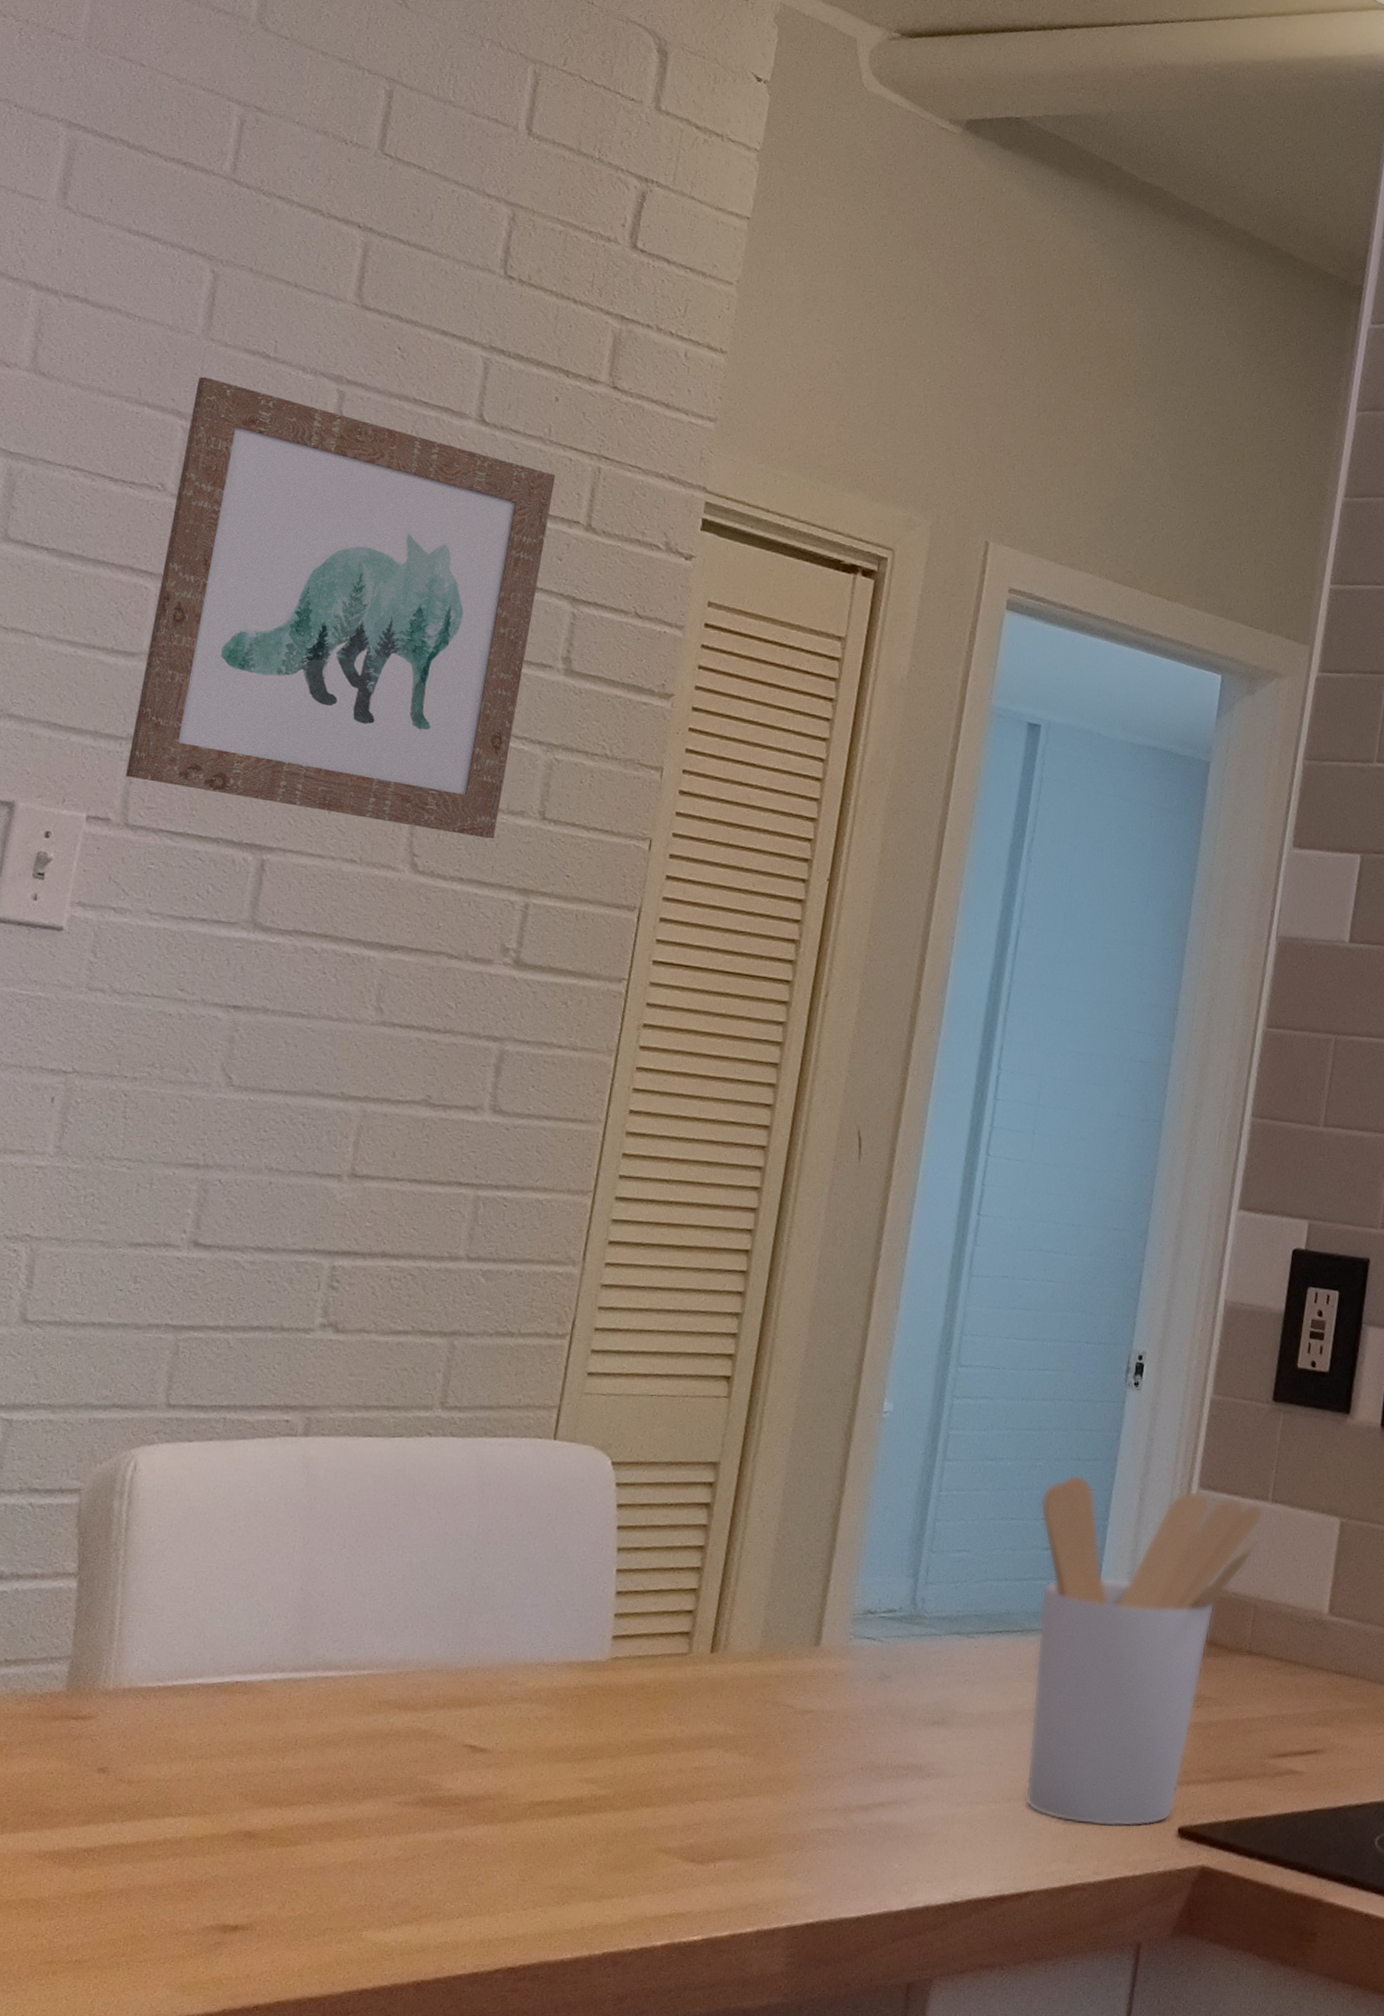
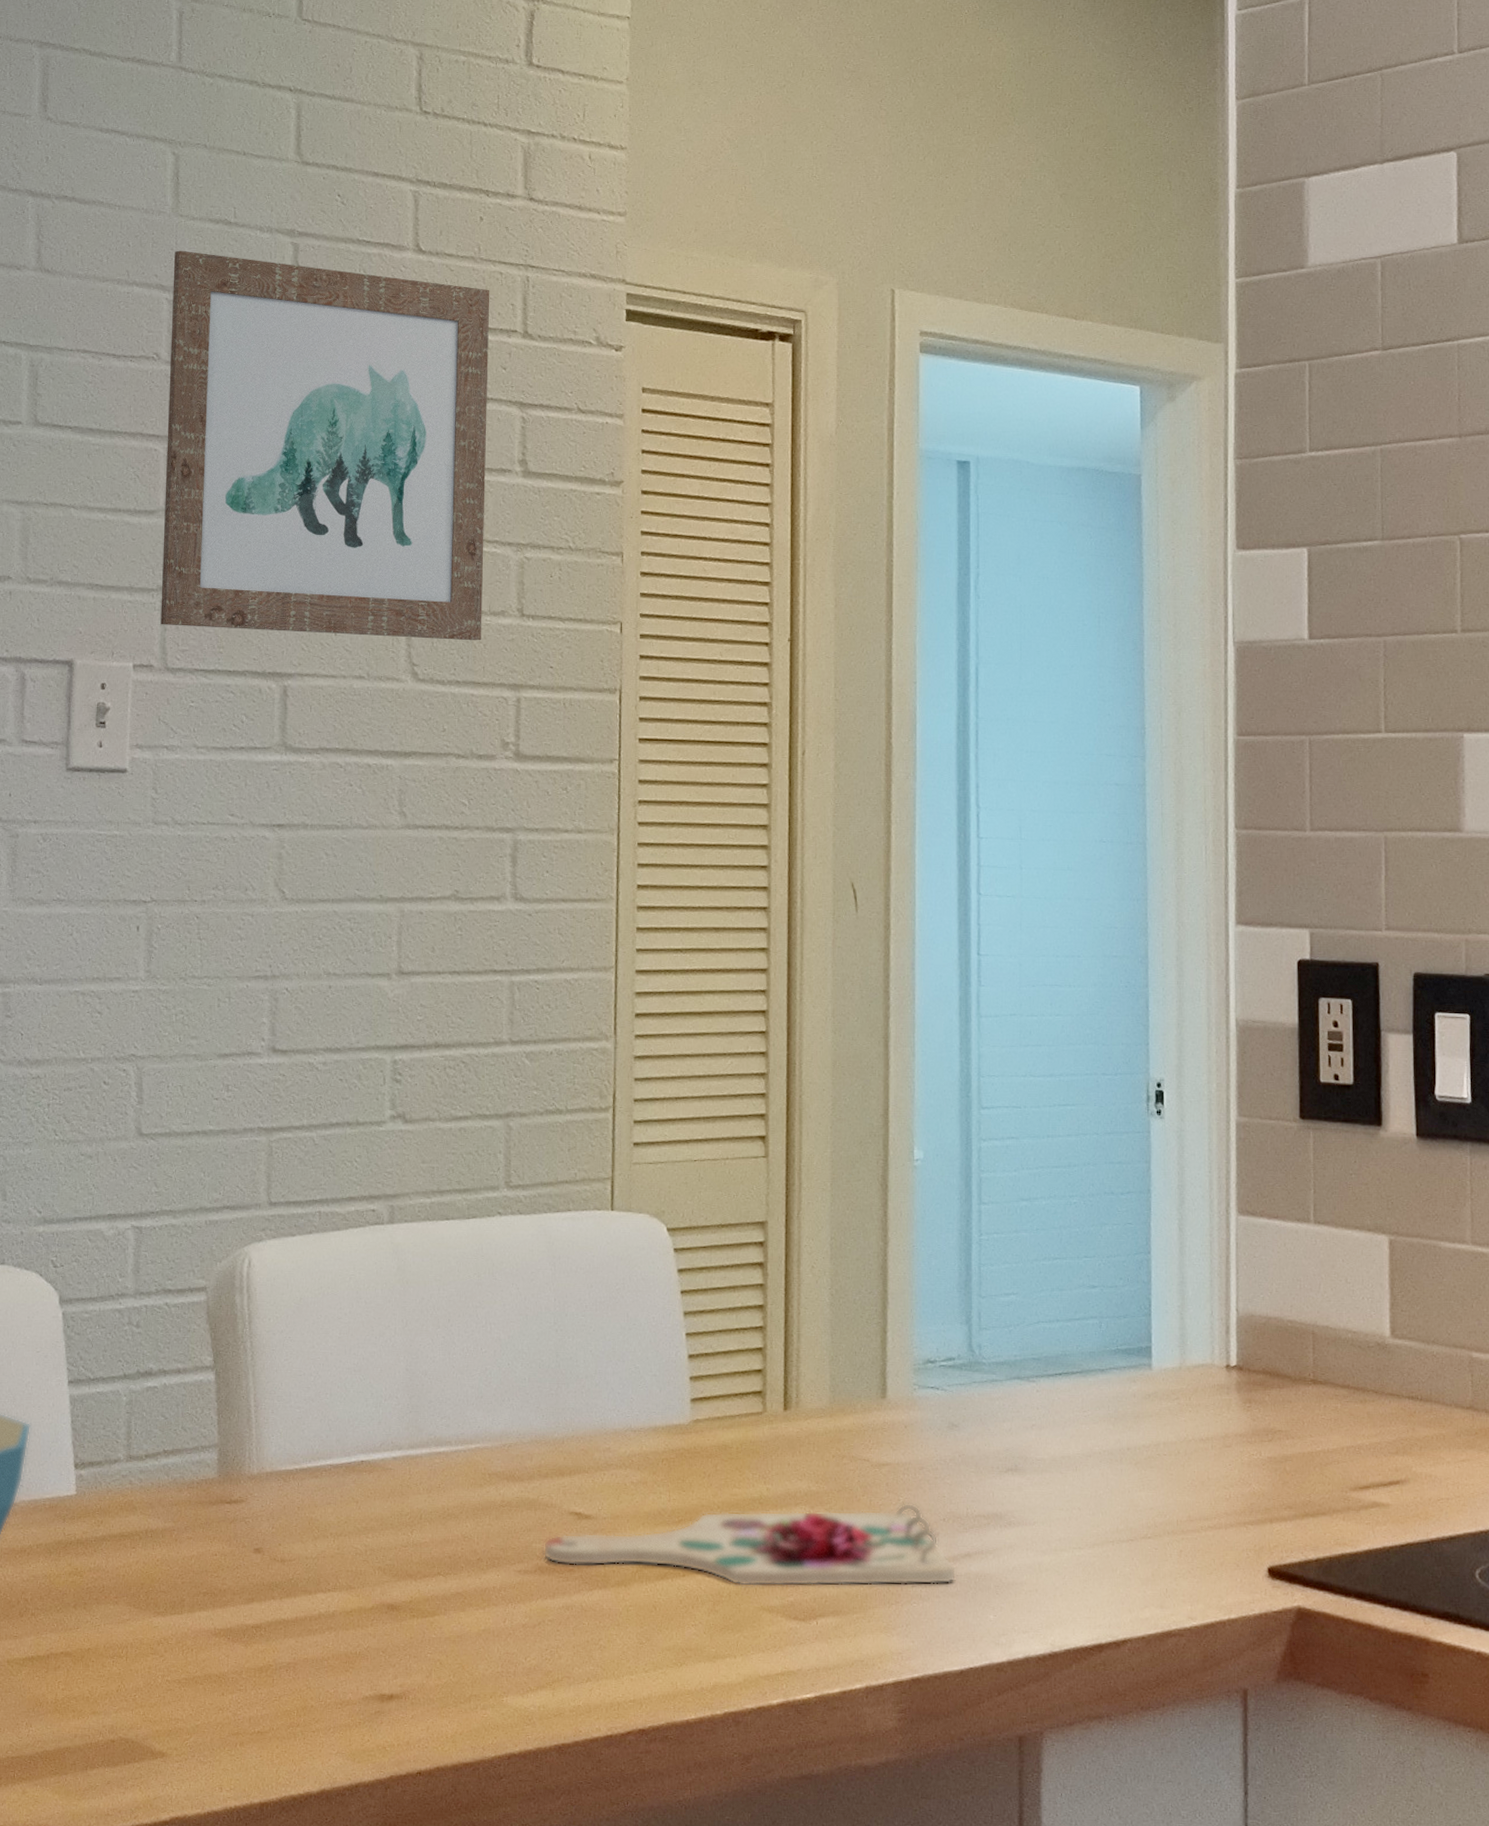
cutting board: none [428,1750,868,1833] -> present [543,1503,957,1587]
utensil holder: present [1024,1474,1265,1827] -> none [1081,1209,1308,1570]

